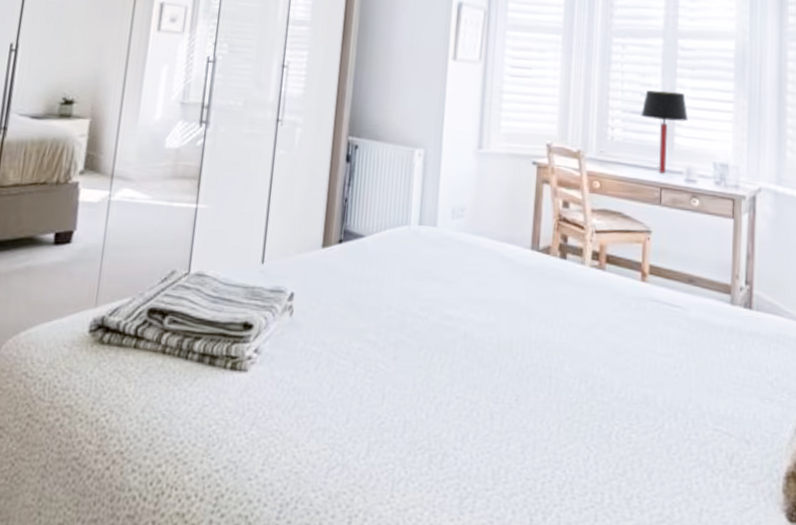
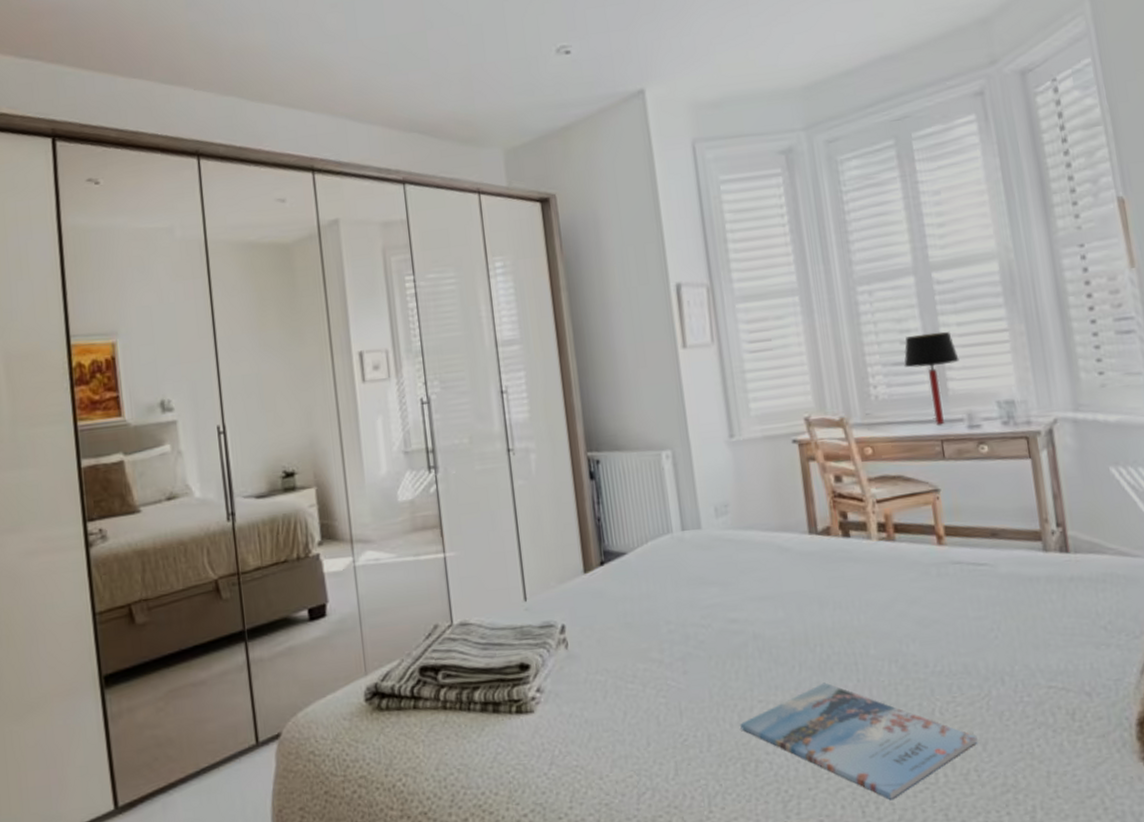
magazine: none [435,390,645,512] -> present [740,682,978,799]

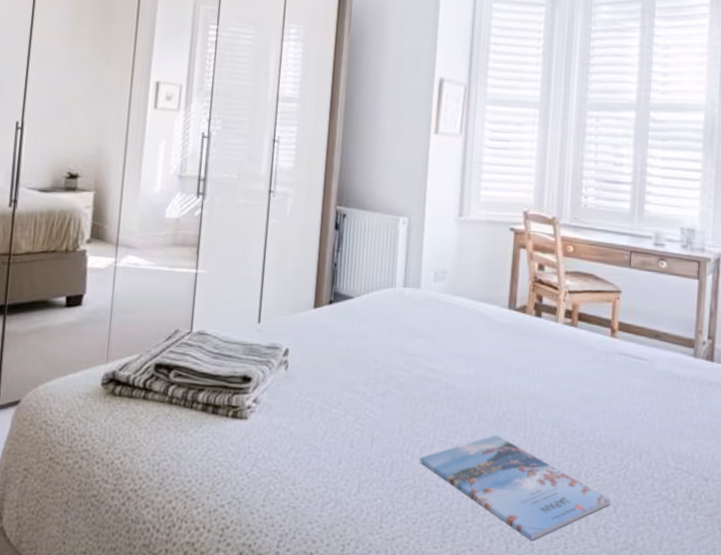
table lamp: present [904,331,959,424] -> none [613,160,658,238]

